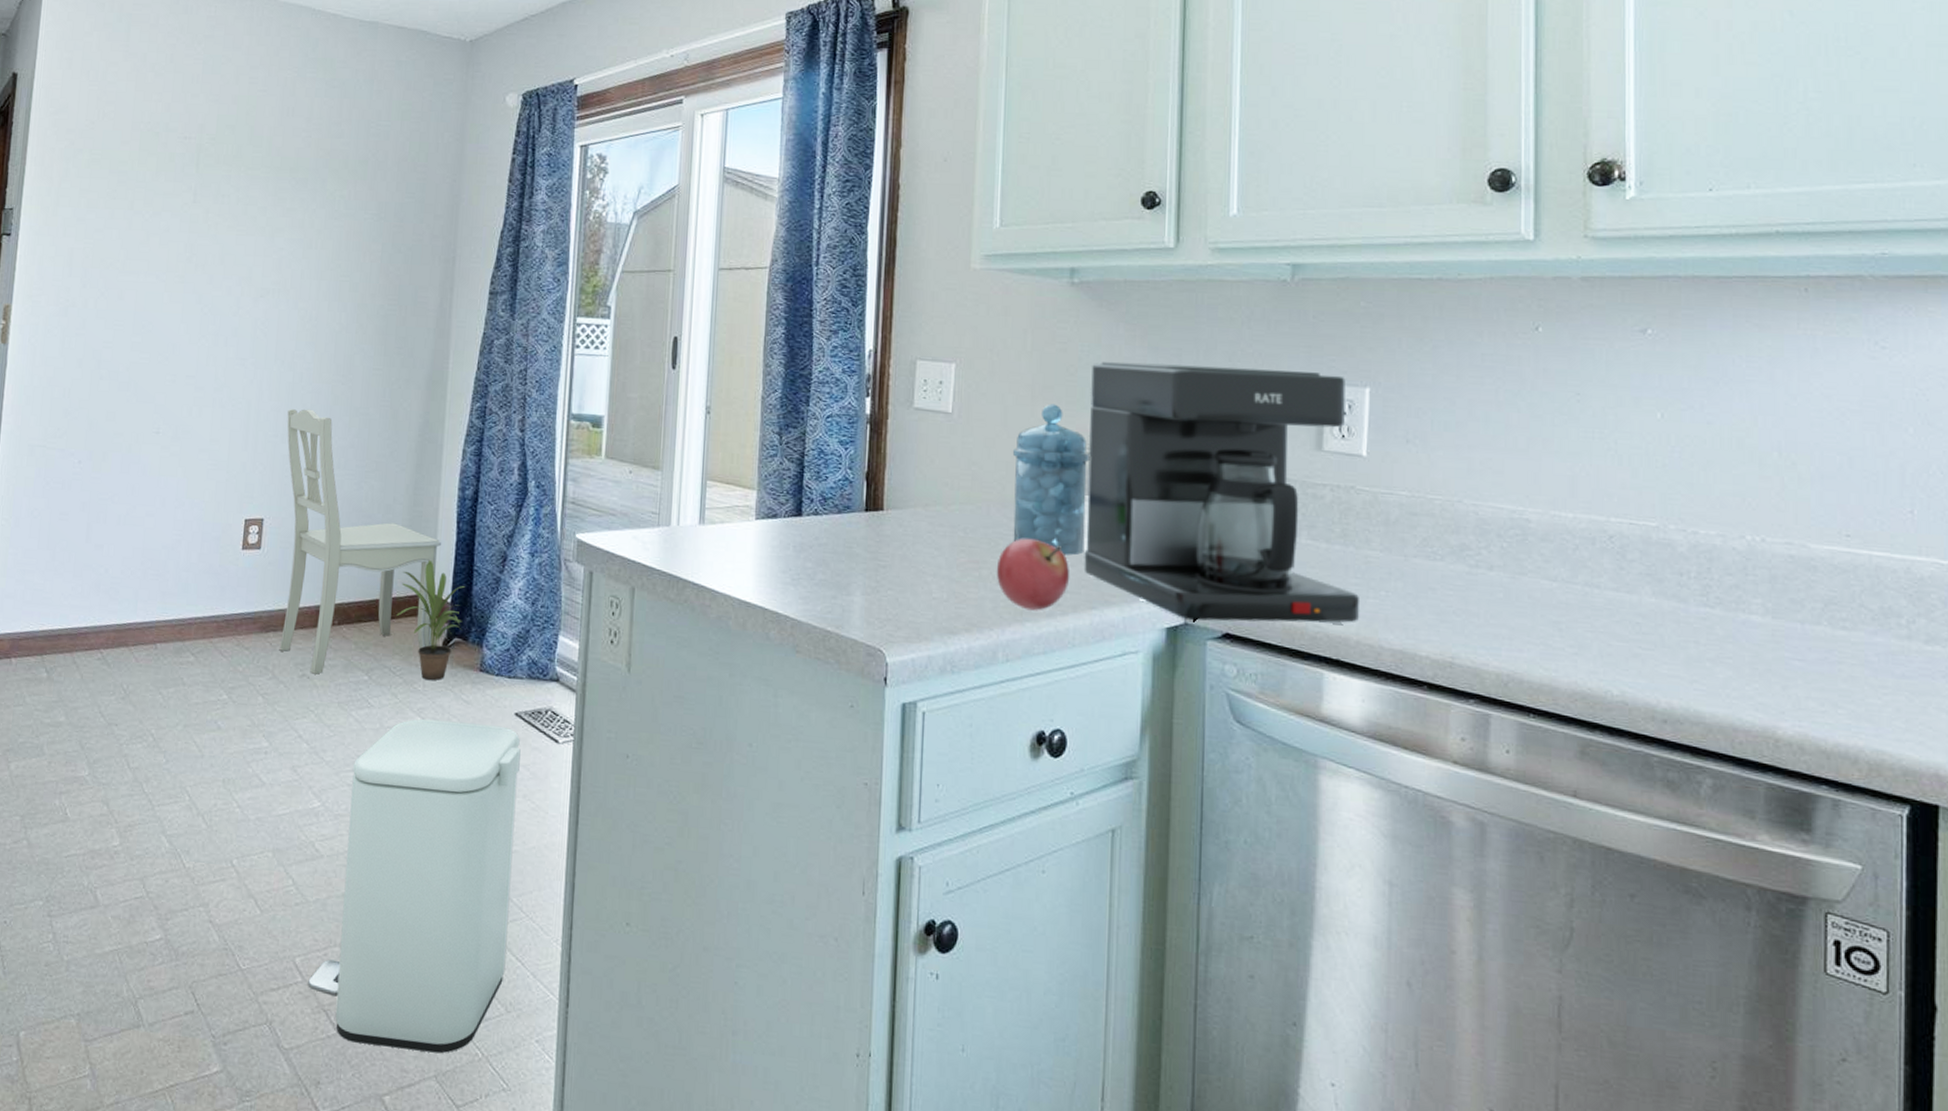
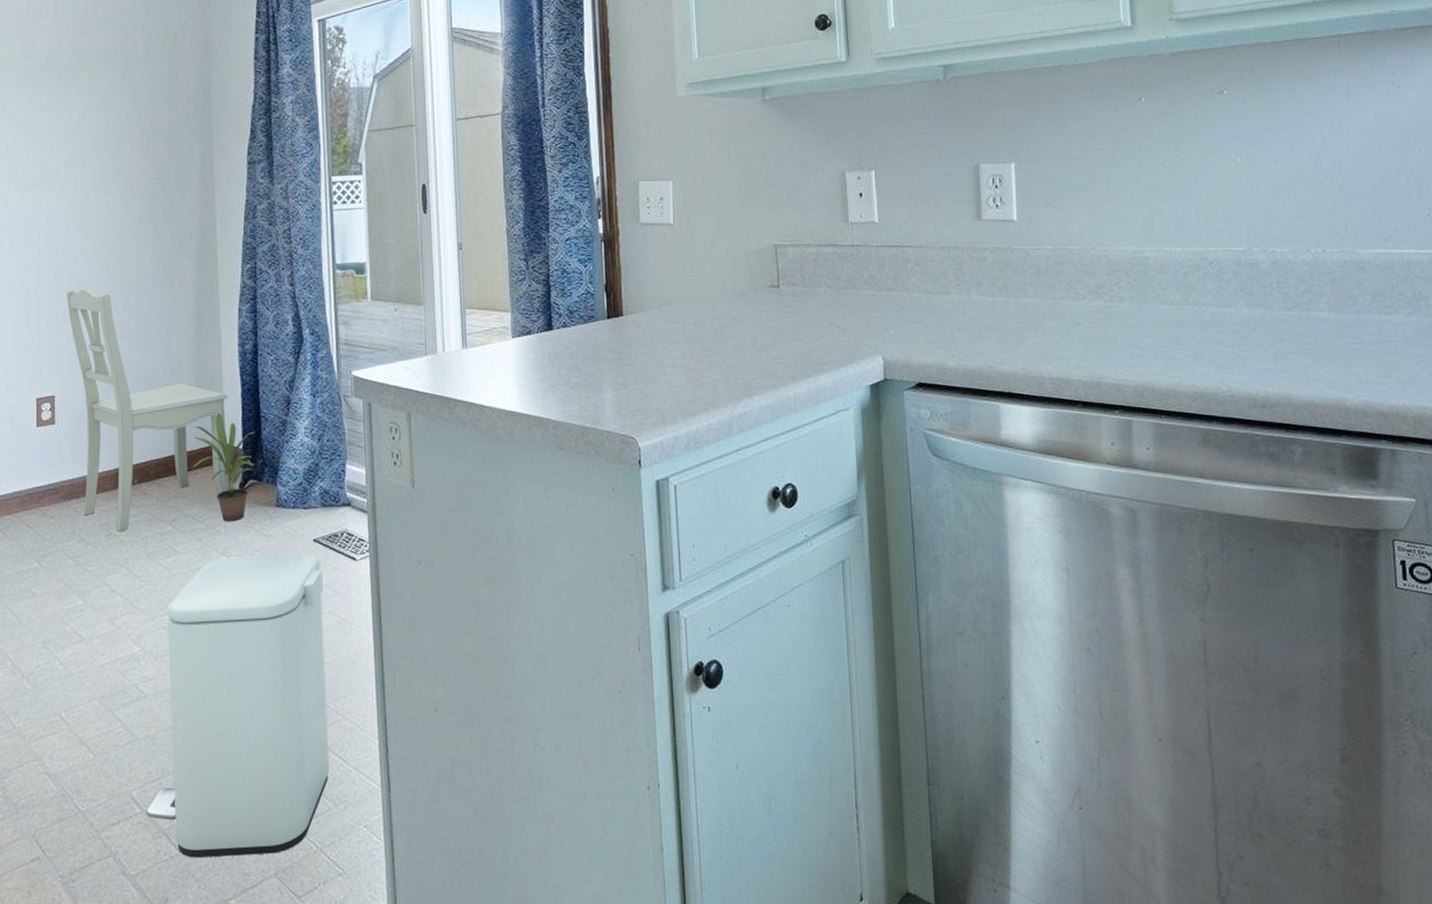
fruit: present [996,538,1070,612] -> none [724,324,787,387]
canister: present [1013,403,1090,556] -> none [729,206,796,335]
coffee maker: present [1083,361,1360,623] -> none [788,155,1024,375]

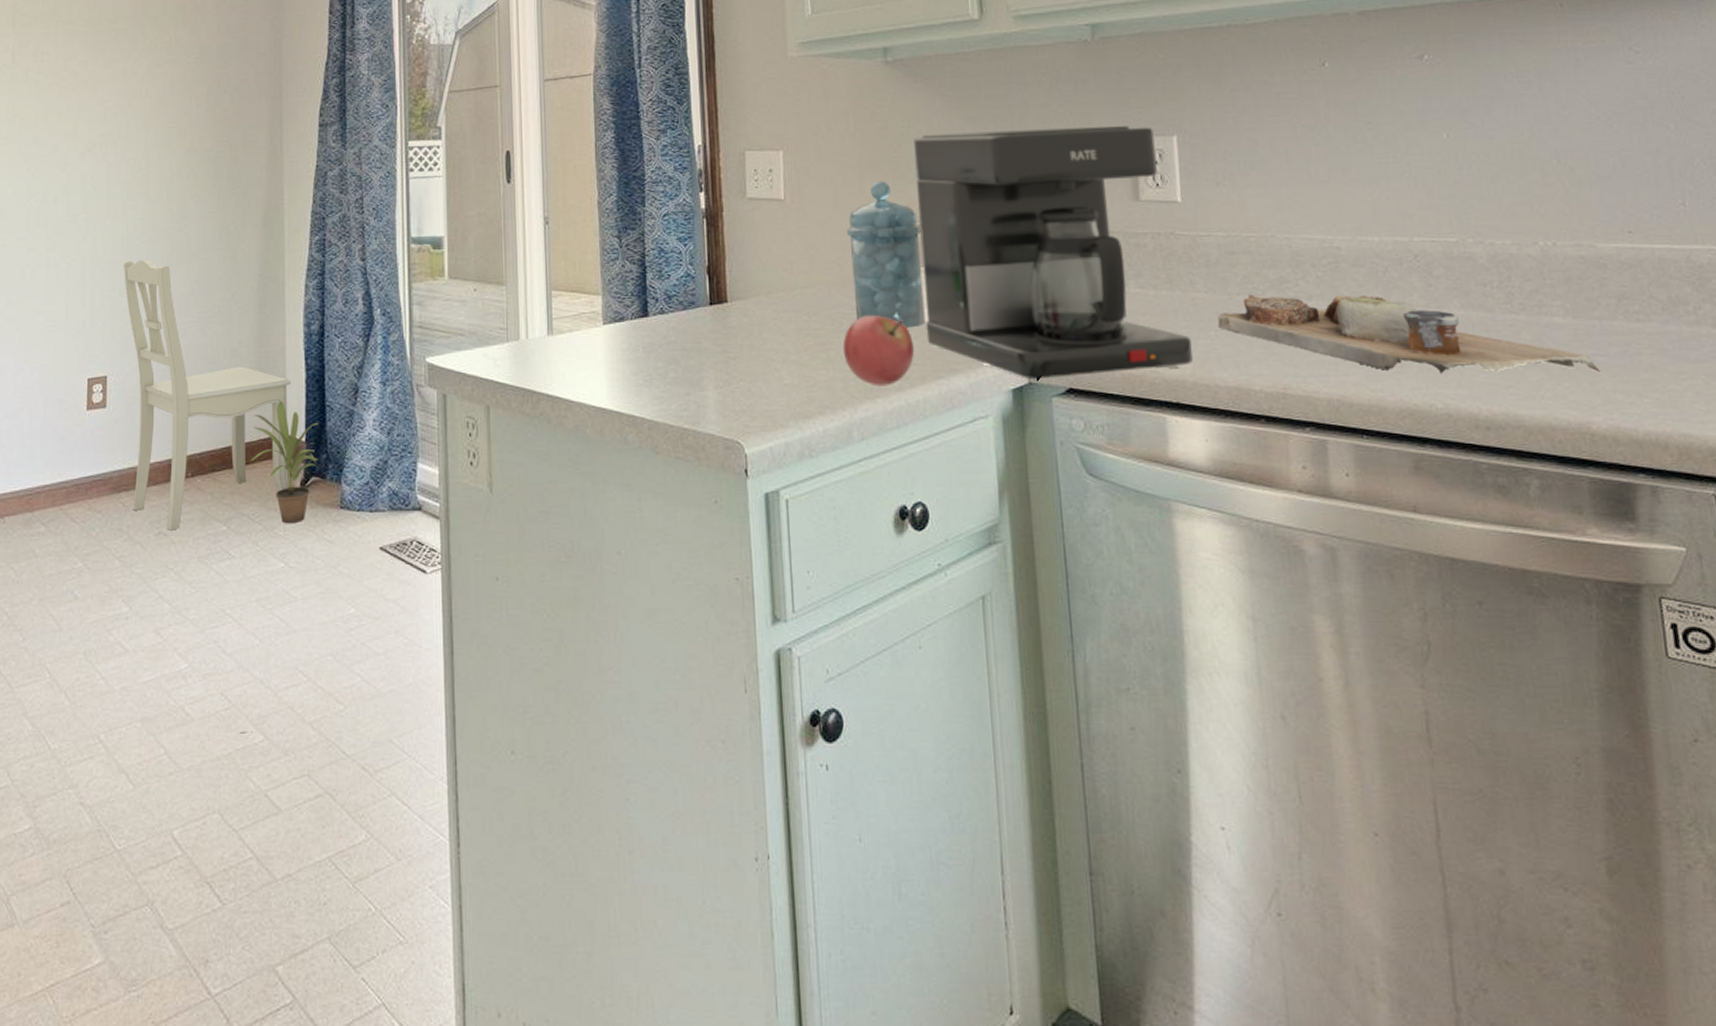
pedal bin: present [146,553,329,858] -> none [188,562,392,913]
fruit: none [724,324,787,387] -> present [842,315,915,388]
canister: none [729,206,796,335] -> present [847,181,926,328]
coffee maker: none [788,155,1024,375] -> present [914,126,1194,378]
cutting board: none [1044,297,1356,362] -> present [1217,294,1600,374]

